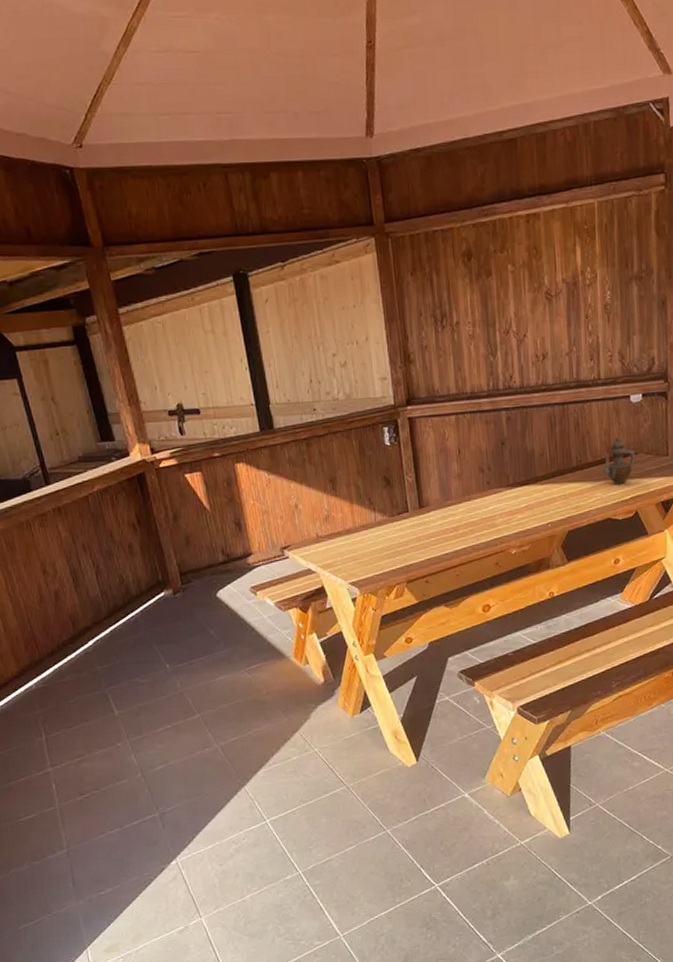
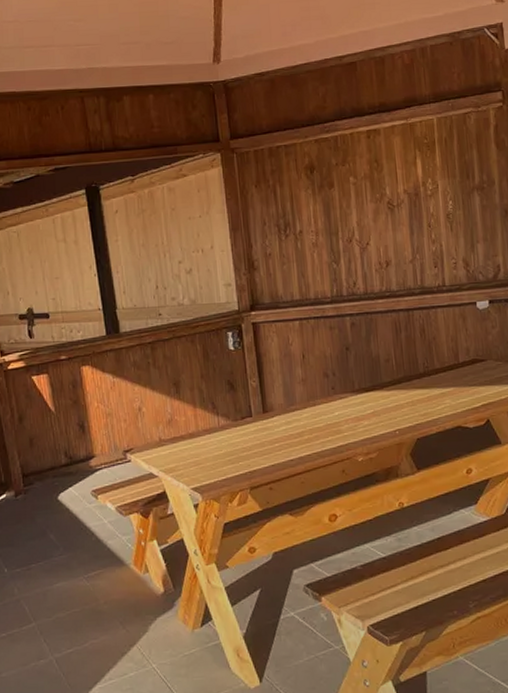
teapot: present [602,435,636,485] -> none [450,342,485,392]

